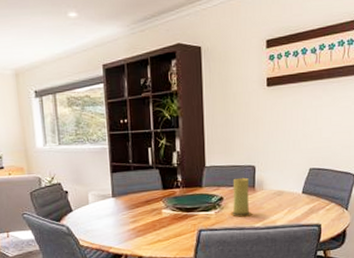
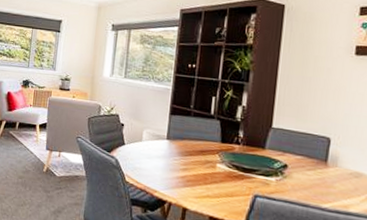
candle: present [230,177,253,217] -> none [293,147,322,194]

